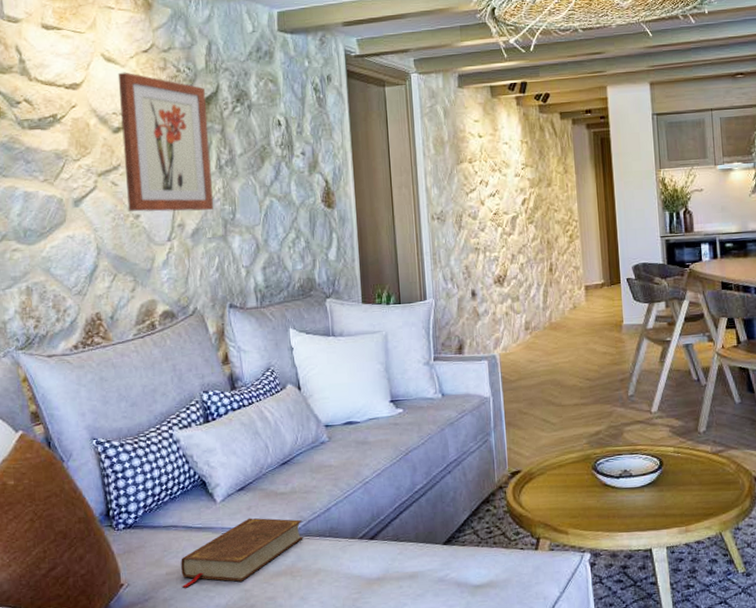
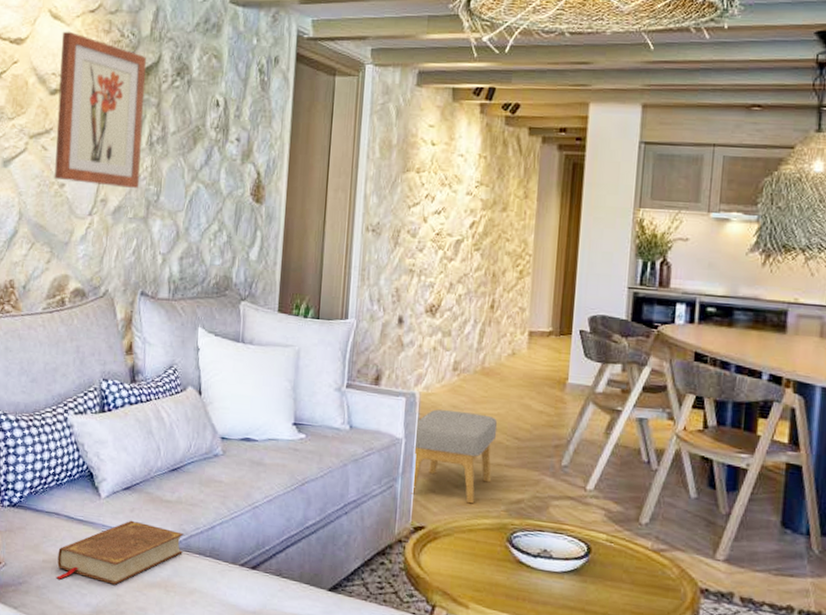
footstool: none [499,363,571,444] -> present [411,409,498,504]

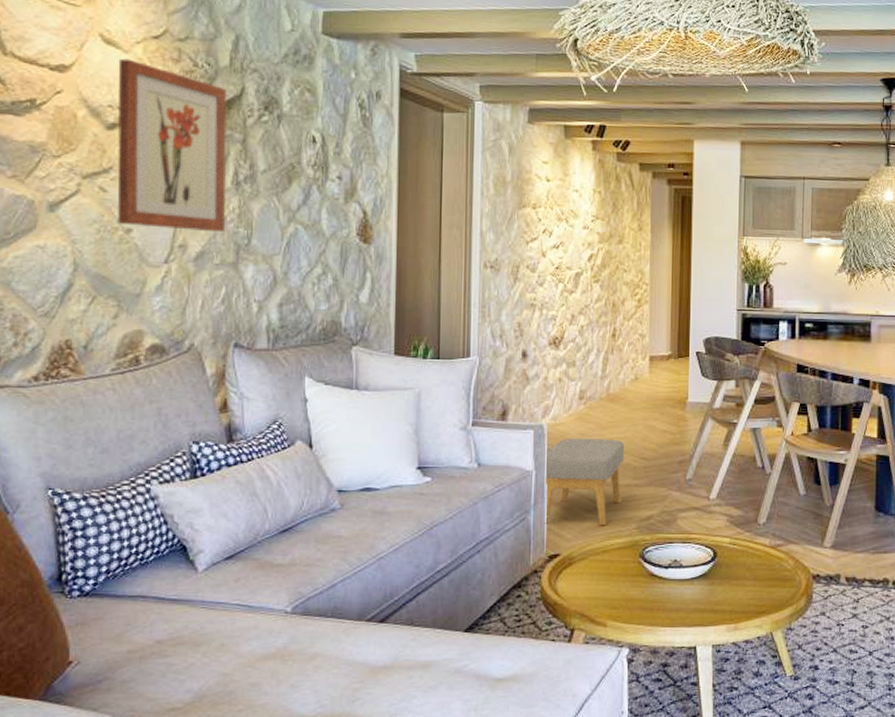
book: present [55,520,184,585] -> none [145,591,301,669]

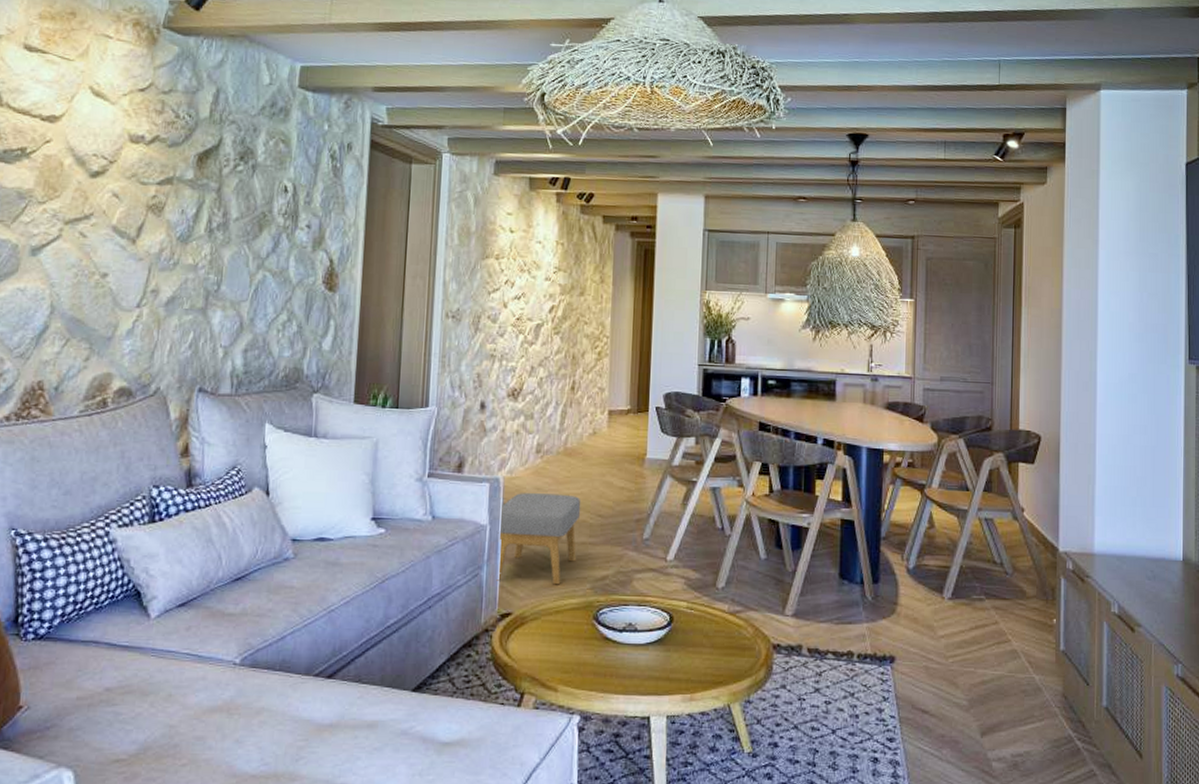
wall art: present [117,58,227,233] -> none [95,109,205,279]

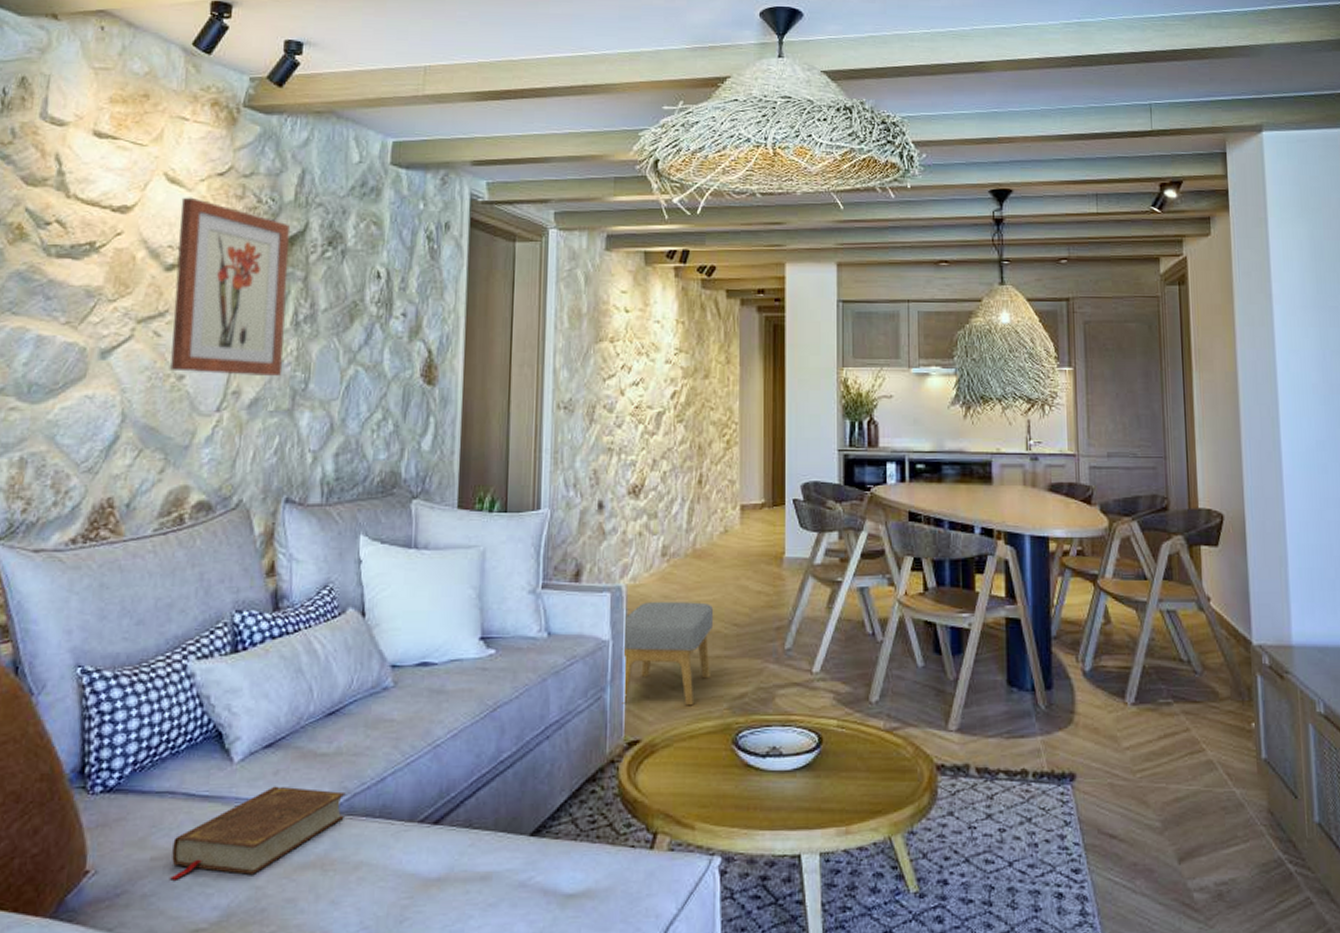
book: none [93,640,250,717] -> present [169,786,346,880]
wall art: none [95,109,205,279] -> present [170,197,289,377]

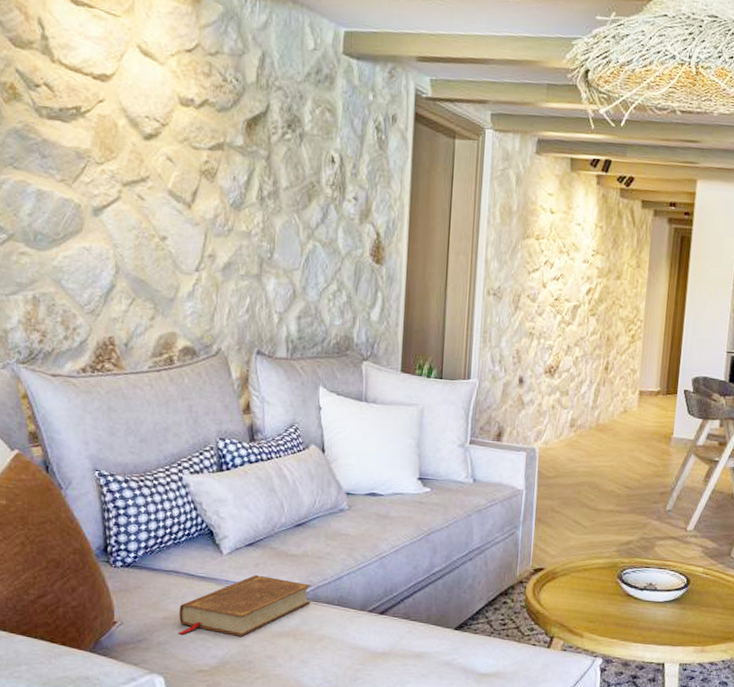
wall art: present [170,197,289,377] -> none [153,70,253,246]
footstool: present [622,602,714,706] -> none [531,463,610,547]

